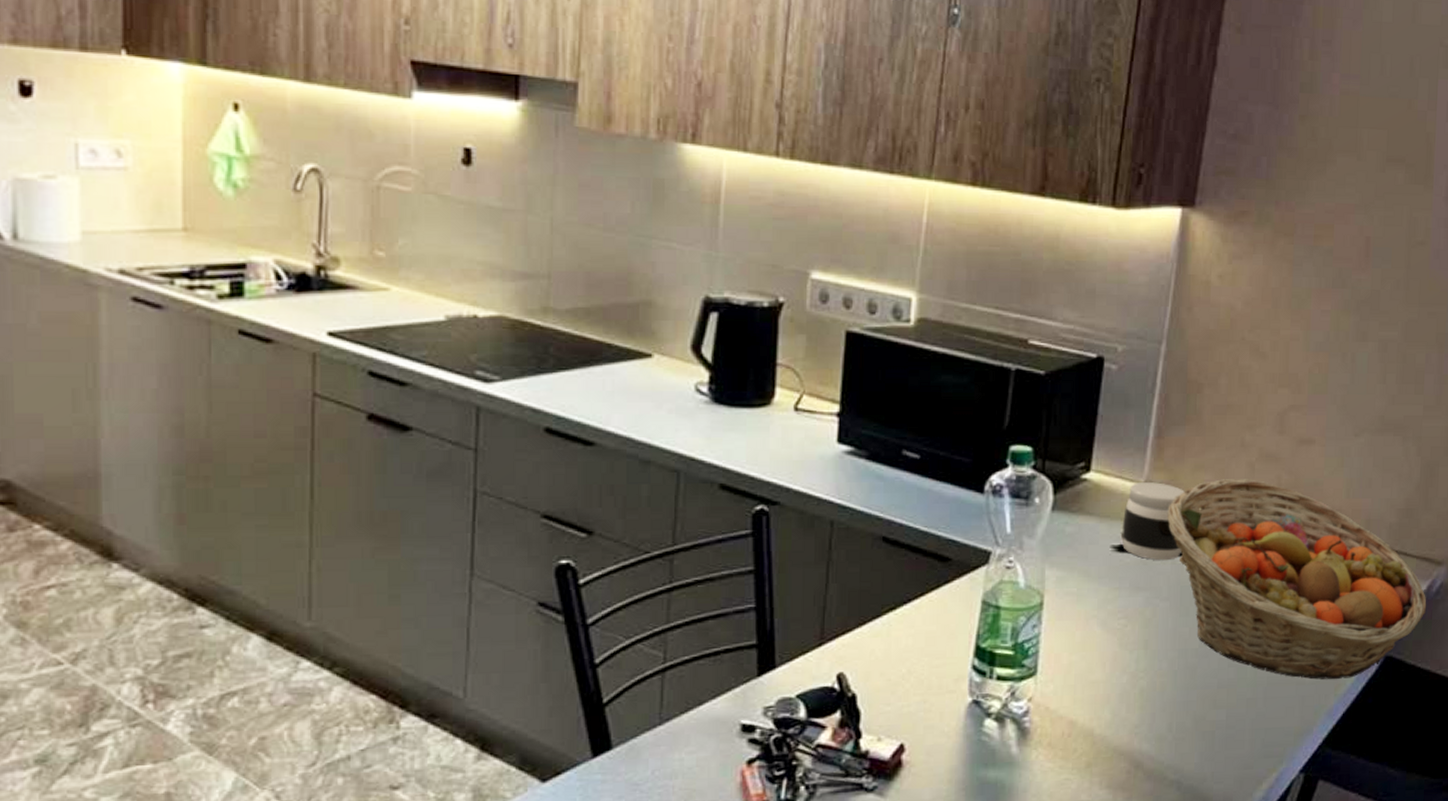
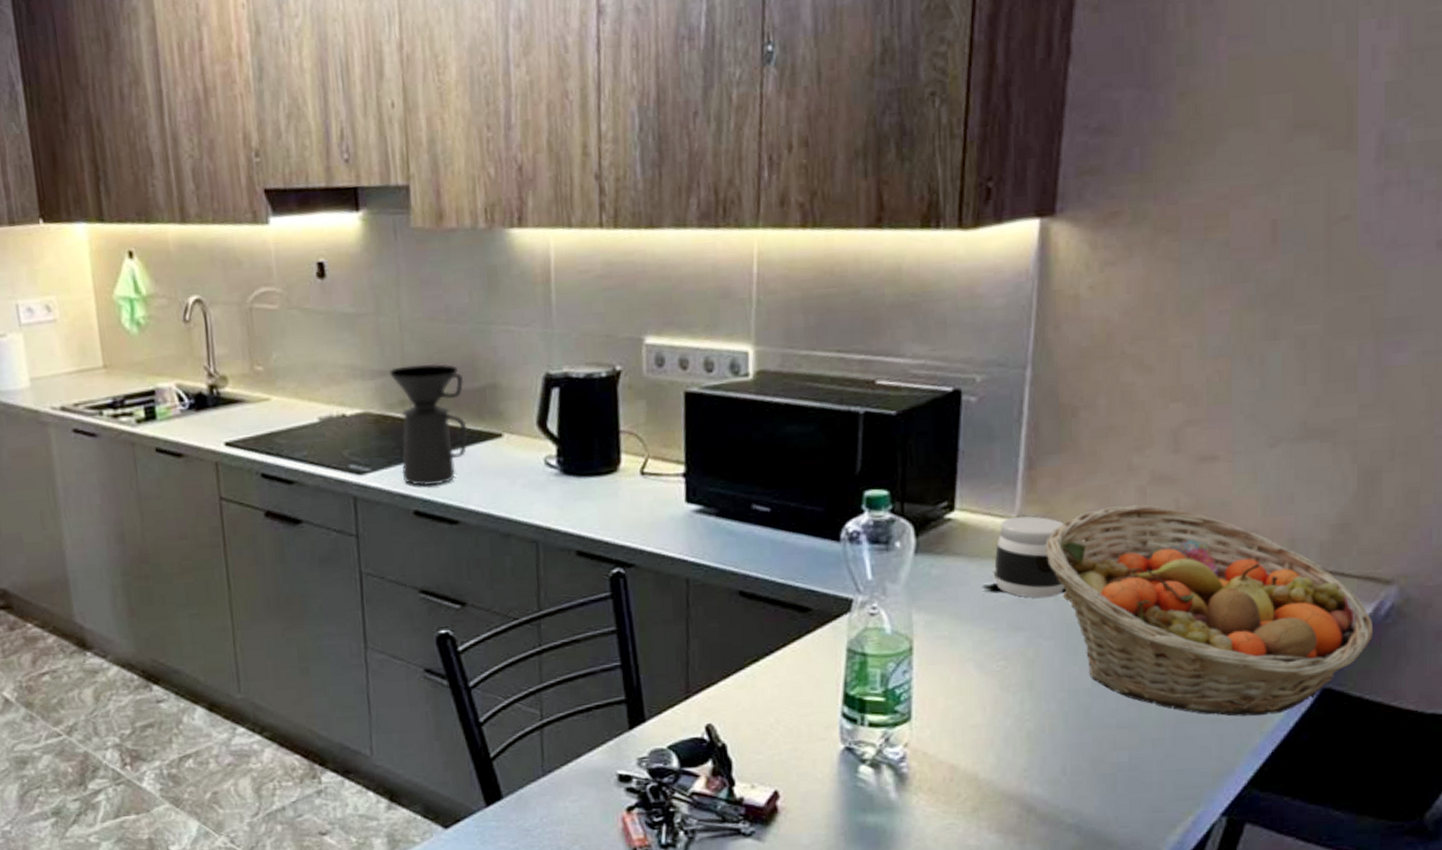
coffee maker: none [534,271,617,402] -> present [389,364,468,487]

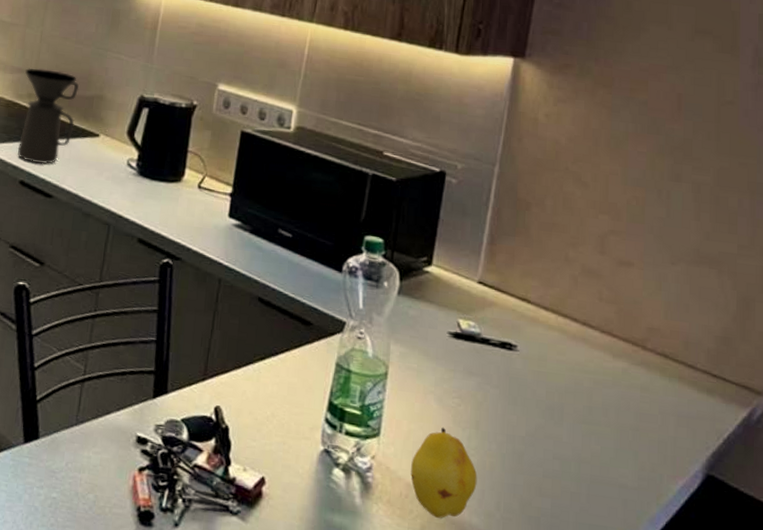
fruit: none [953,696,1036,796] -> present [411,427,477,518]
jar: present [994,516,1065,598] -> none [457,280,514,353]
fruit basket: present [1045,505,1374,717] -> none [498,287,748,490]

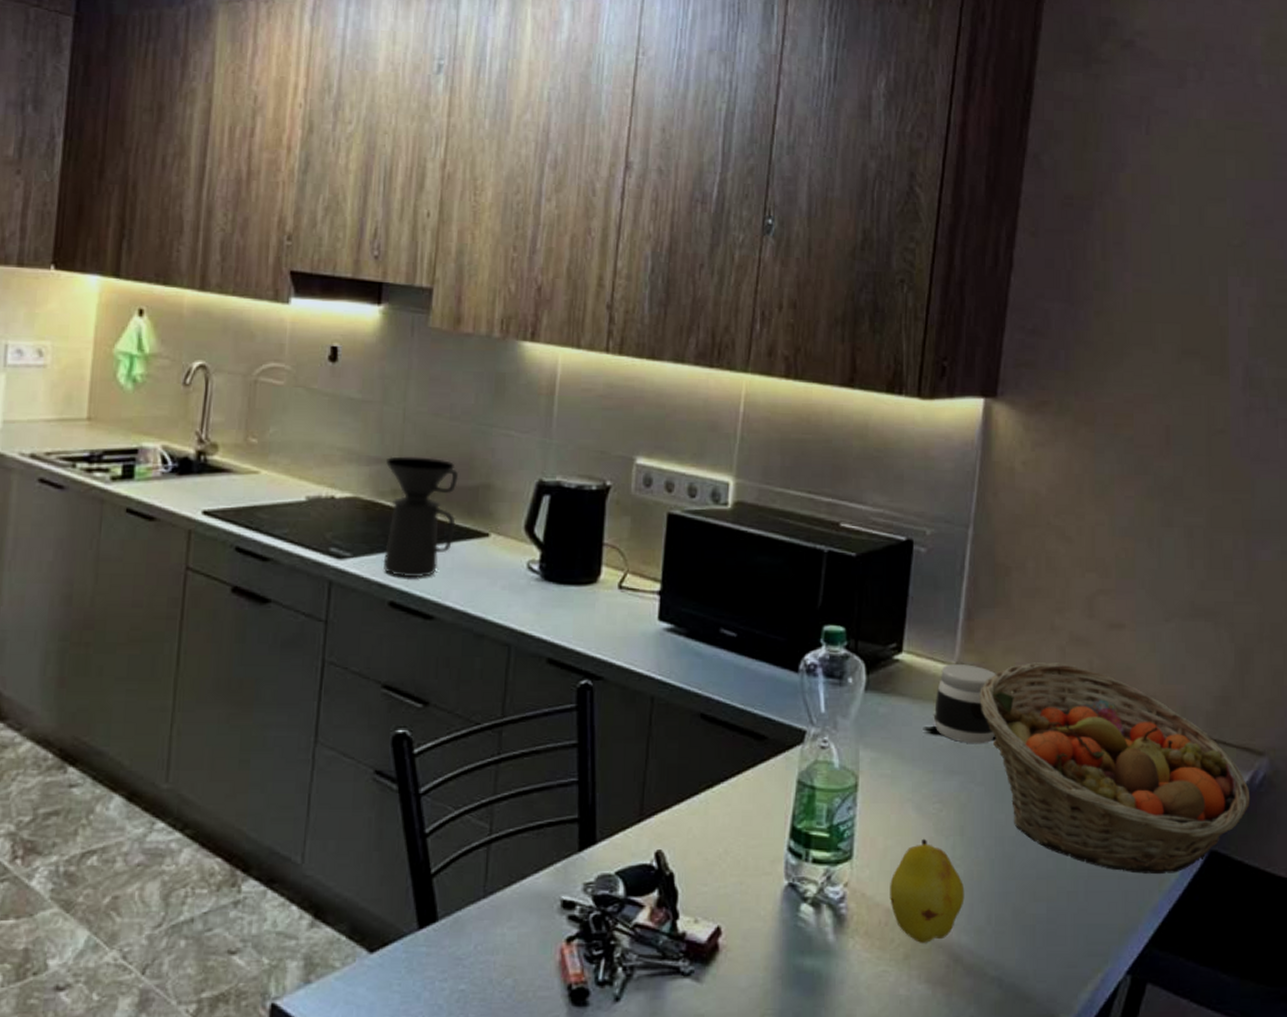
jar: none [457,280,514,353] -> present [934,664,996,744]
fruit basket: none [498,287,748,490] -> present [979,662,1251,875]

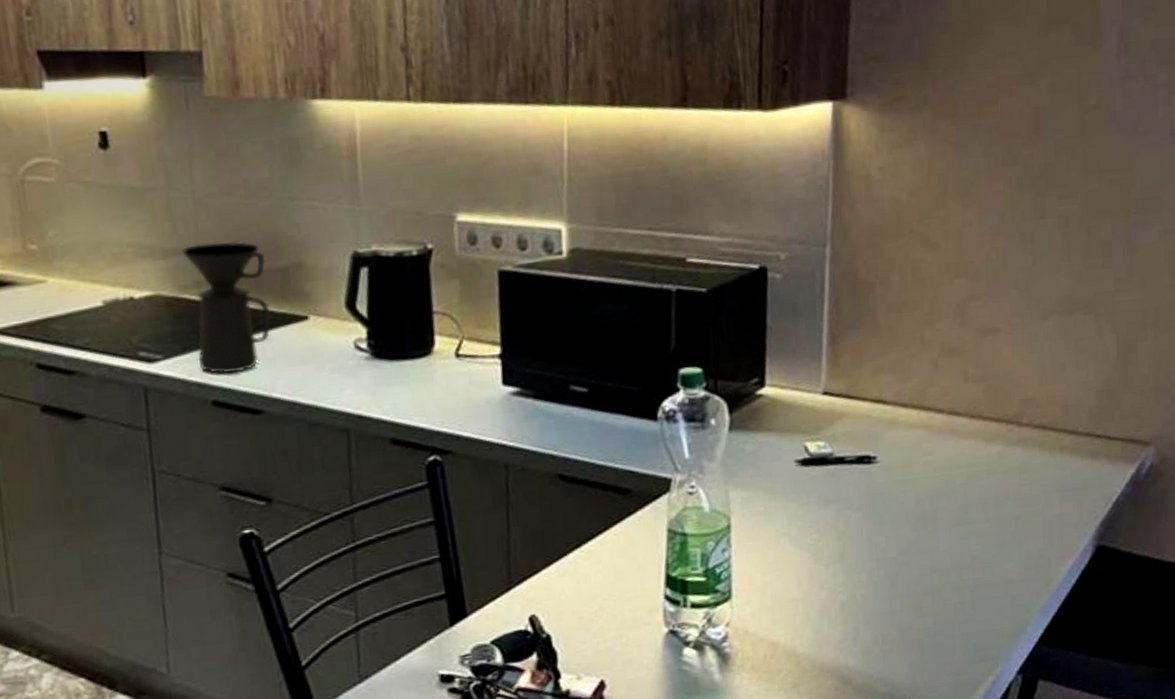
fruit: present [890,838,965,943] -> none [772,570,850,671]
jar: present [934,664,996,744] -> none [804,390,869,471]
fruit basket: present [979,662,1251,875] -> none [850,376,1138,577]

